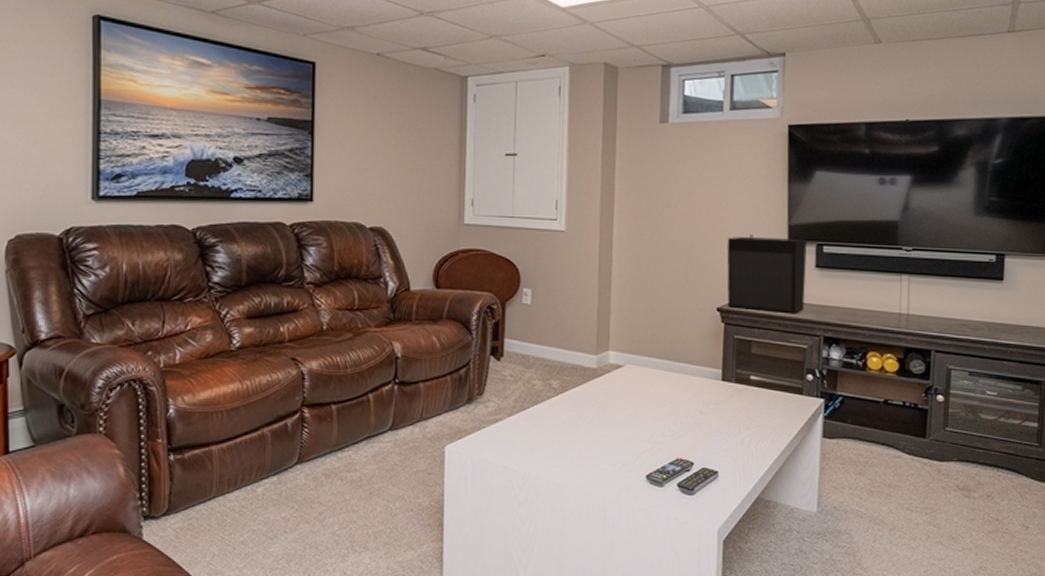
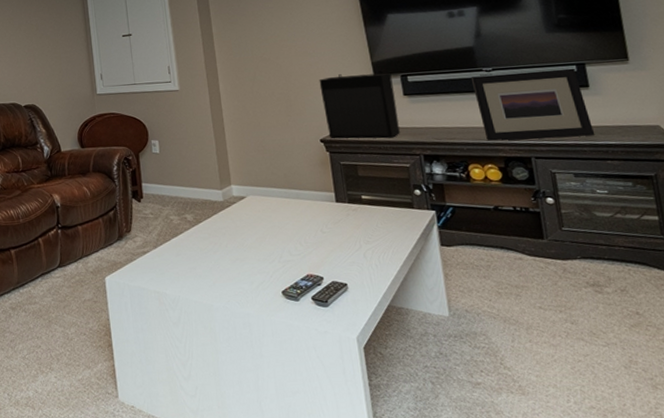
picture frame: none [888,255,998,333] -> present [471,68,595,141]

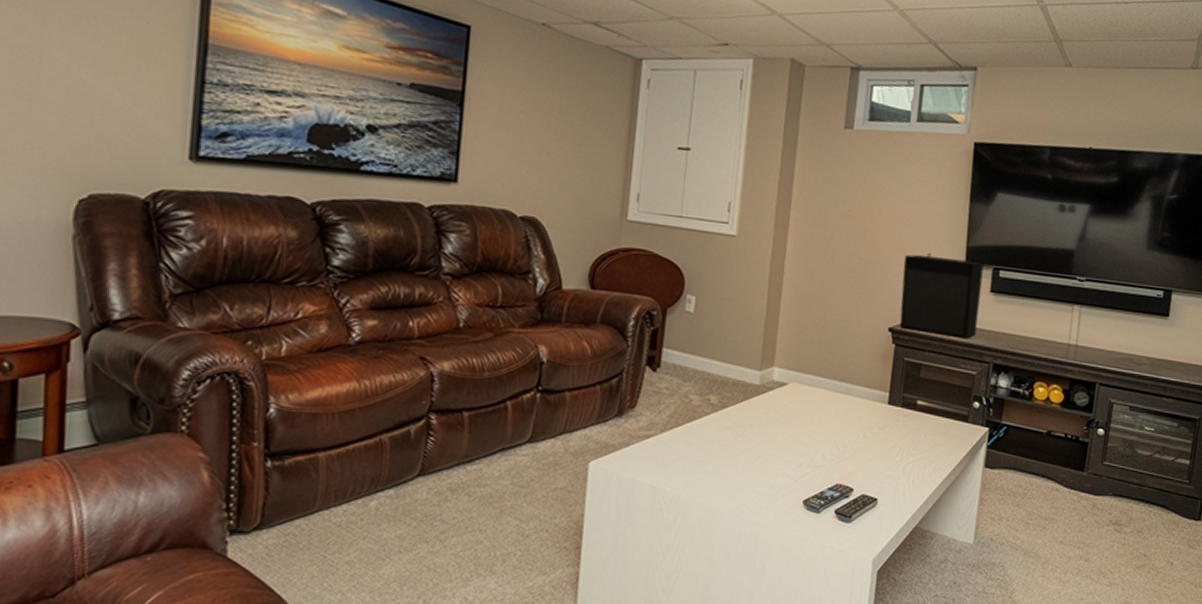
picture frame: present [471,68,595,141] -> none [1059,284,1162,369]

